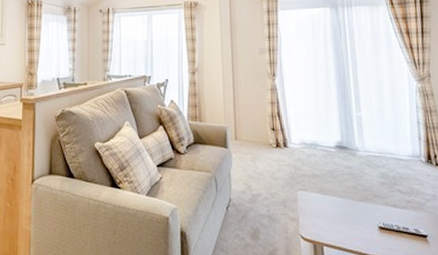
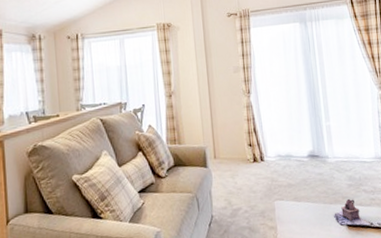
teapot: none [363,197,407,230] -> present [334,198,372,226]

